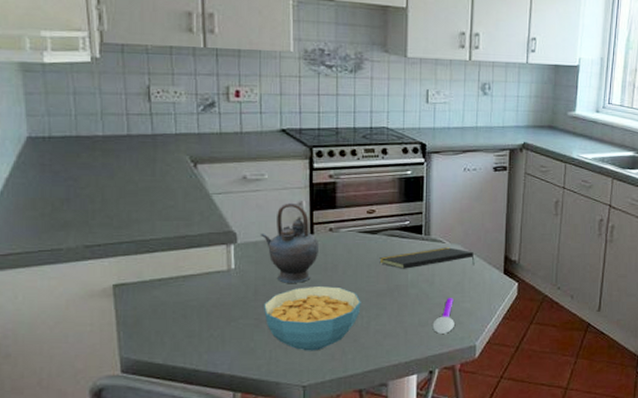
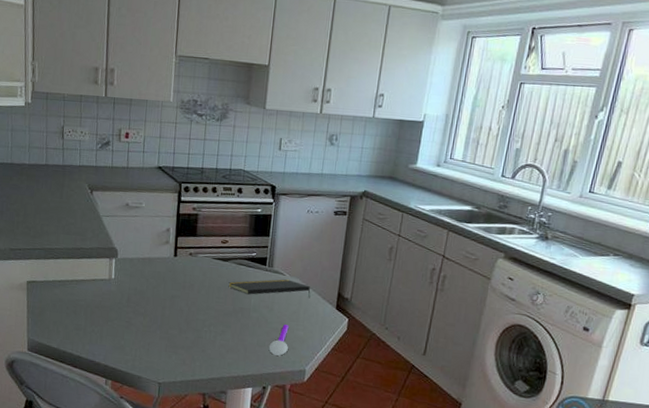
teapot: present [260,202,318,283] -> none [135,228,180,296]
cereal bowl: present [263,285,361,351] -> none [133,300,211,355]

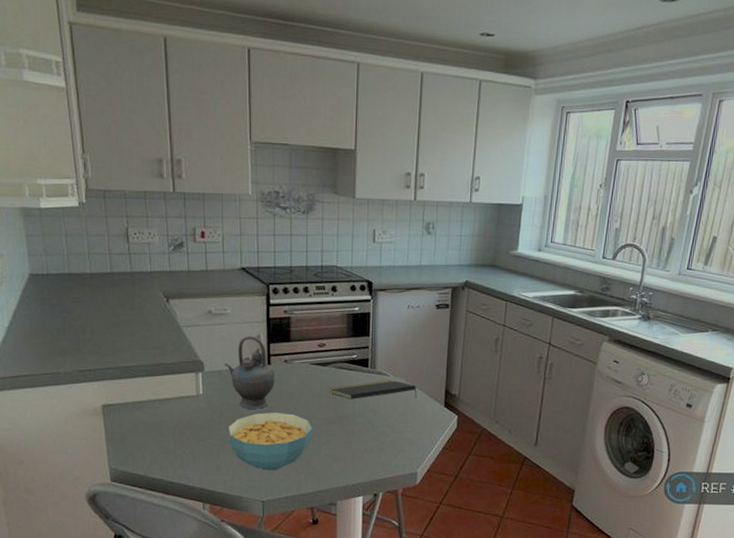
cereal bowl: none [133,300,211,355] -> present [227,412,313,471]
teapot: none [135,228,180,296] -> present [223,335,275,409]
spoon: present [268,324,289,356] -> none [377,427,397,460]

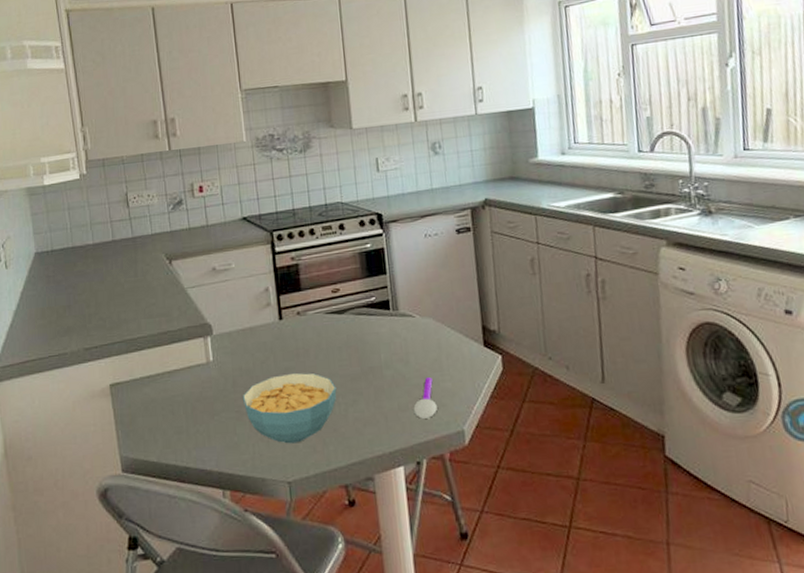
teapot: present [223,335,275,409] -> none [232,289,289,372]
notepad: present [329,380,417,399] -> none [349,321,450,349]
spoon: none [377,427,397,460] -> present [413,377,437,419]

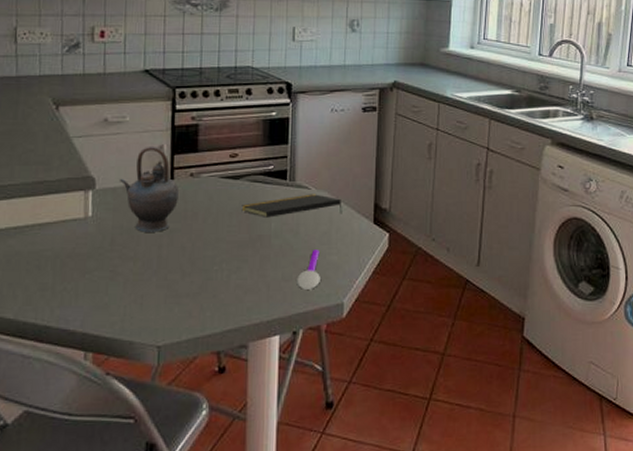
teapot: none [232,289,289,372] -> present [119,146,179,232]
cereal bowl: present [242,372,337,444] -> none [119,235,222,307]
notepad: none [349,321,450,349] -> present [241,194,342,218]

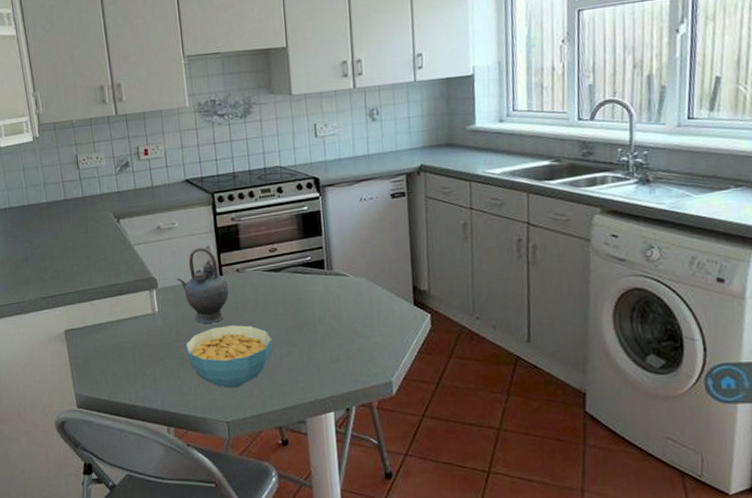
cereal bowl: none [119,235,222,307] -> present [185,324,273,388]
notepad: present [241,194,342,218] -> none [285,280,382,305]
spoon: present [297,250,320,290] -> none [344,332,367,370]

